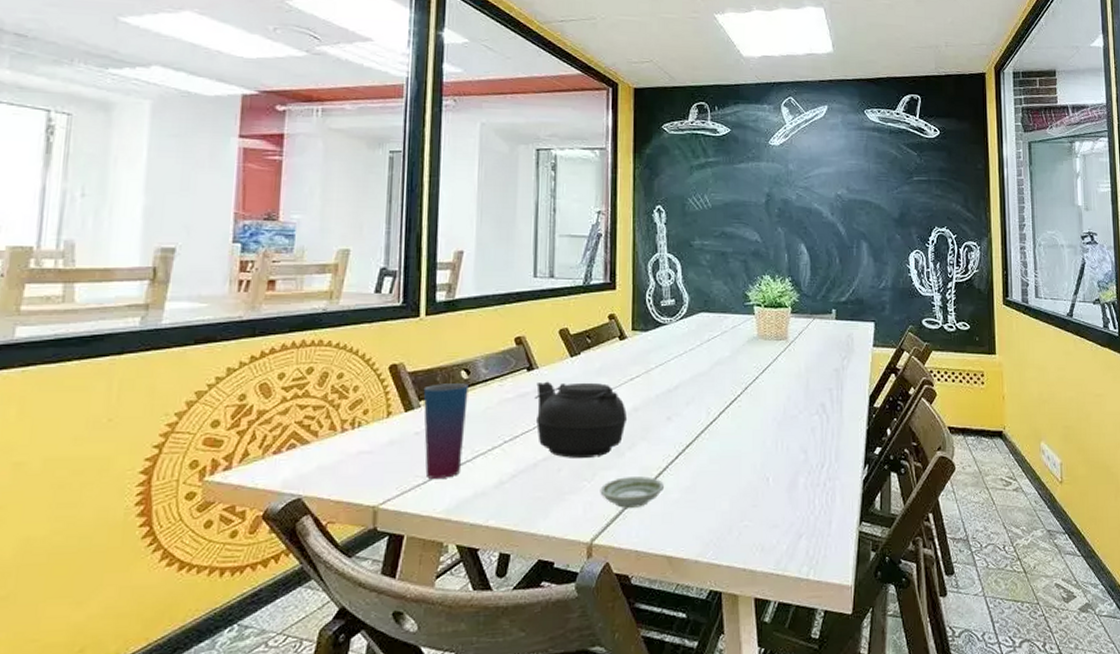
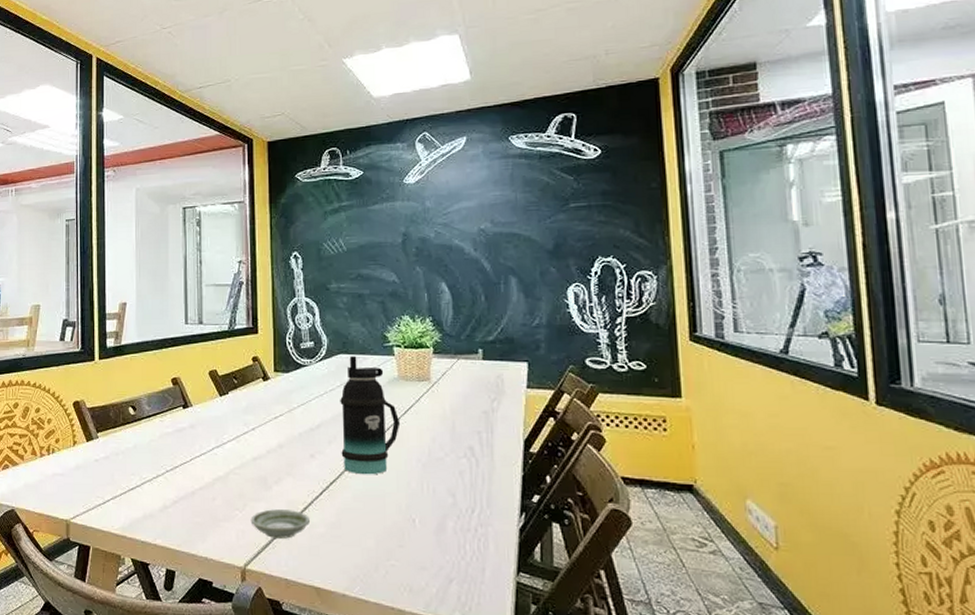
cup: present [423,383,468,479] -> none [100,418,135,500]
teapot: present [535,381,628,458] -> none [190,418,274,489]
bottle: none [699,314,758,436] -> present [340,356,401,475]

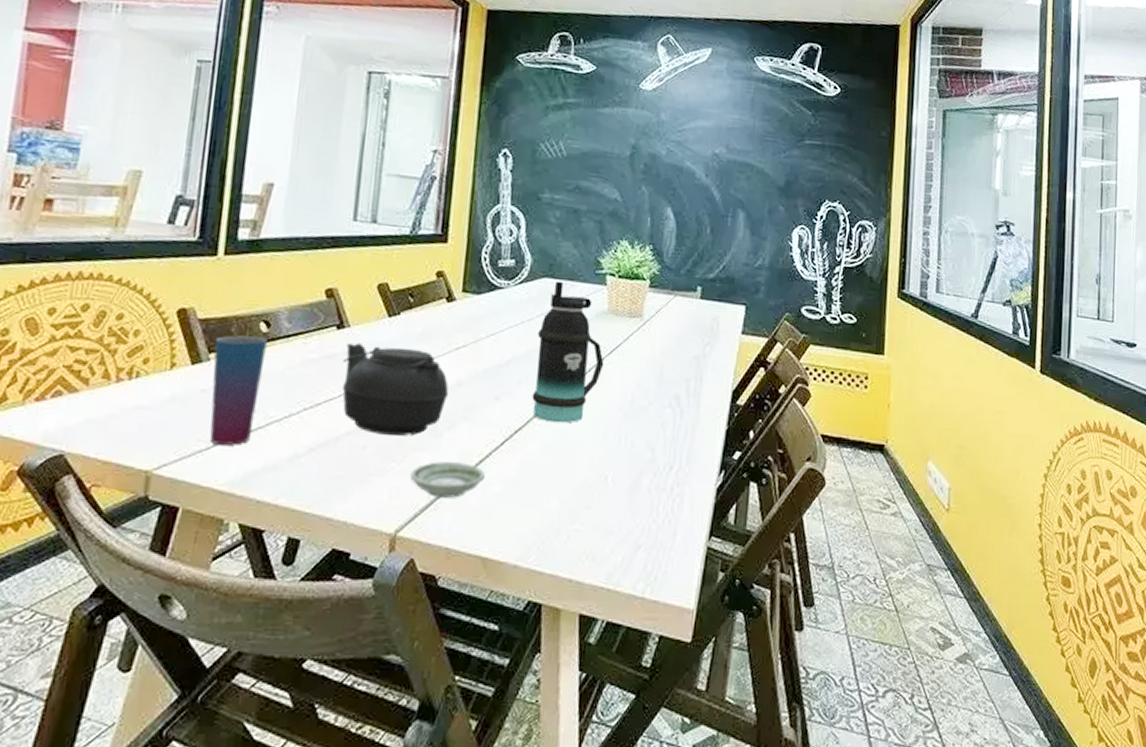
cup: none [100,418,135,500] -> present [209,335,267,445]
teapot: none [190,418,274,489] -> present [342,342,449,436]

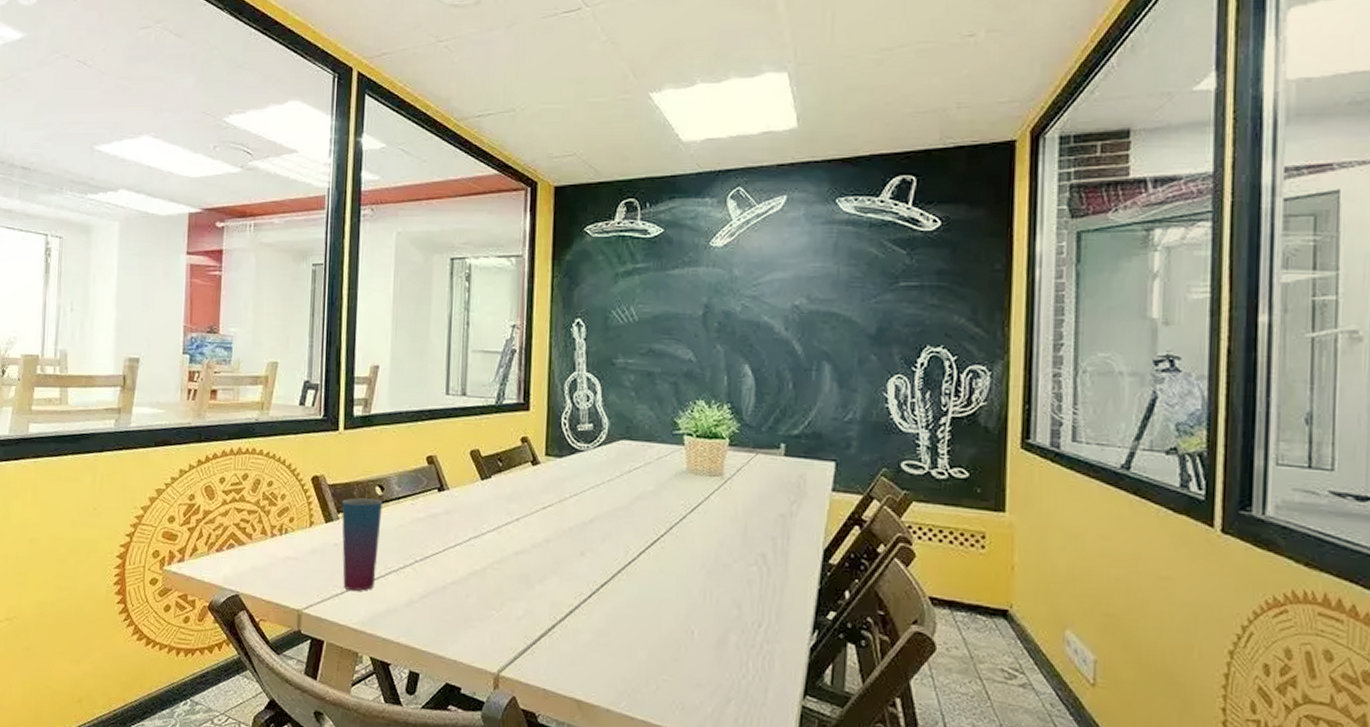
teapot: present [342,342,449,436] -> none [445,503,539,587]
saucer: present [410,461,485,498] -> none [508,610,575,644]
bottle: present [532,281,604,424] -> none [616,442,686,579]

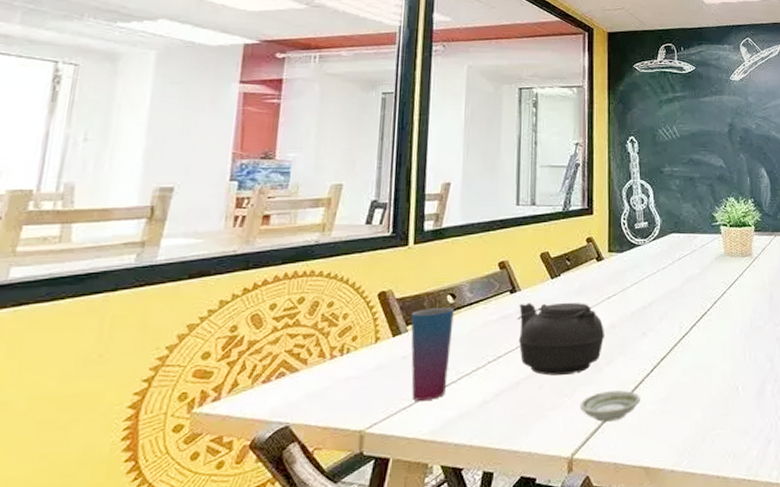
teapot: none [445,503,539,587] -> present [517,302,605,376]
saucer: none [508,610,575,644] -> present [580,390,640,422]

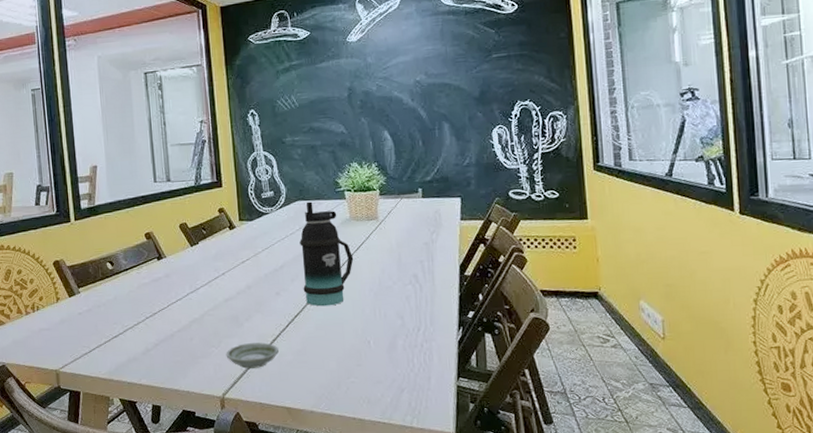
cup: present [410,307,454,401] -> none [80,273,116,348]
teapot: present [517,302,605,376] -> none [166,266,243,329]
bottle: none [672,235,726,349] -> present [300,201,354,307]

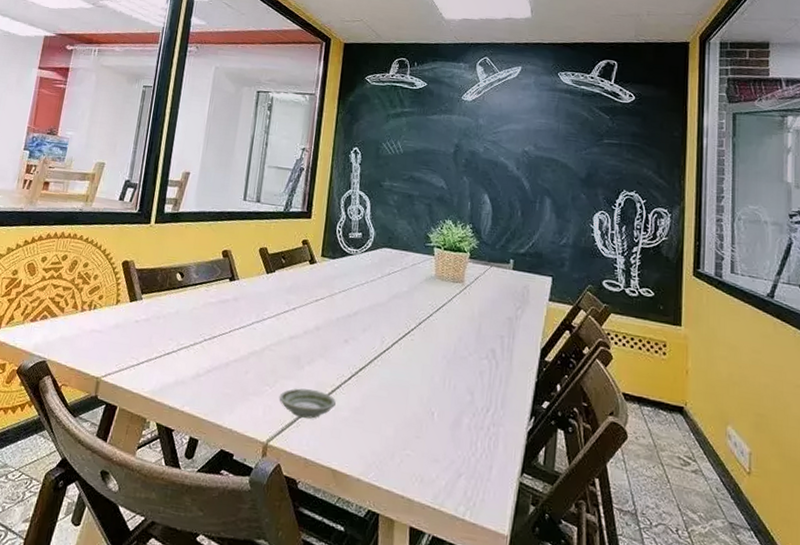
bottle: present [300,201,354,307] -> none [373,250,432,366]

